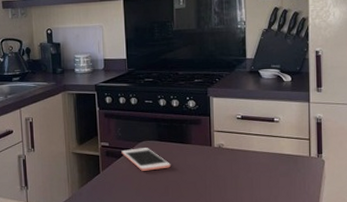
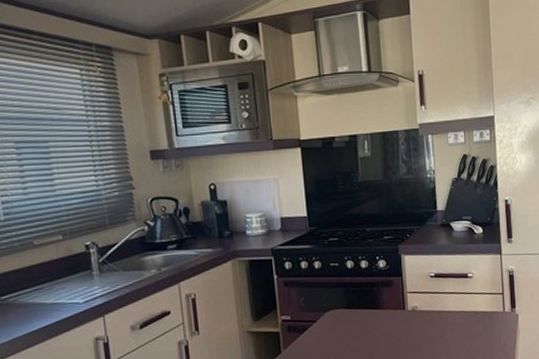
cell phone: present [121,148,171,171] -> none [305,317,362,345]

